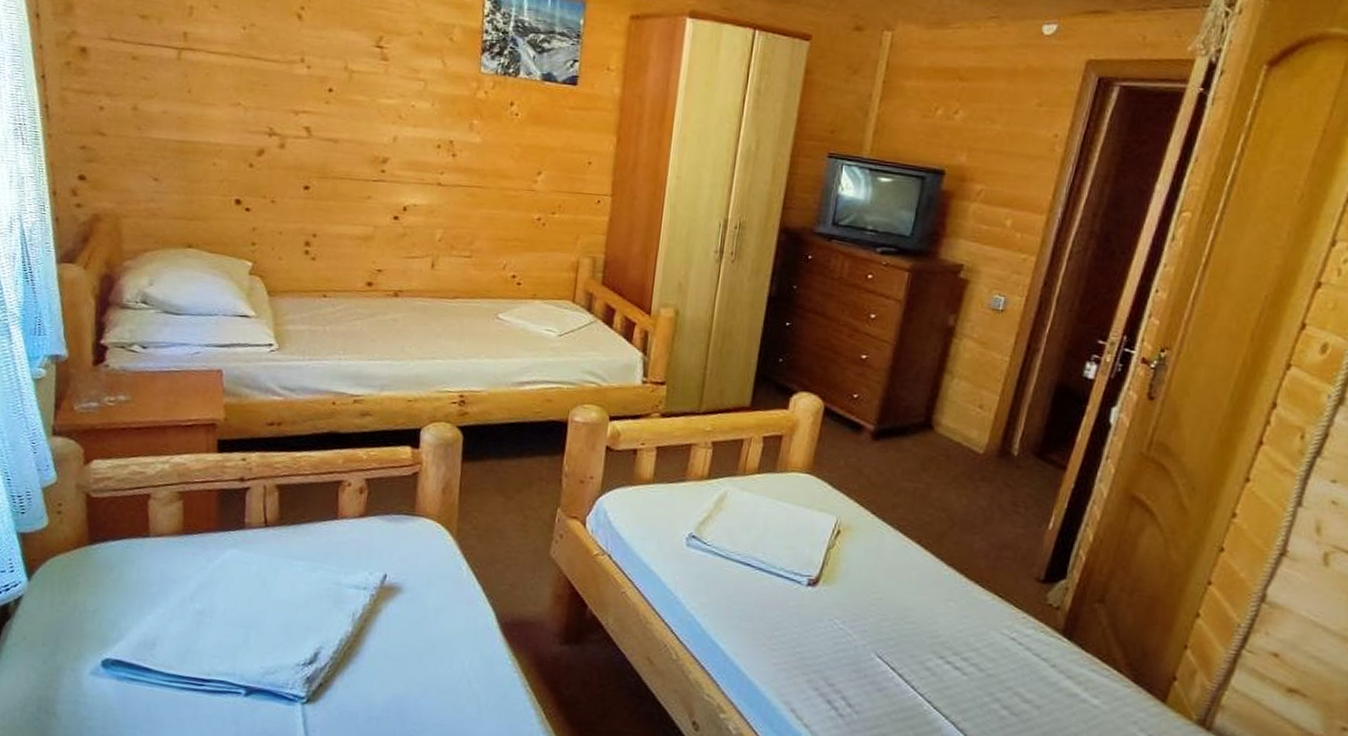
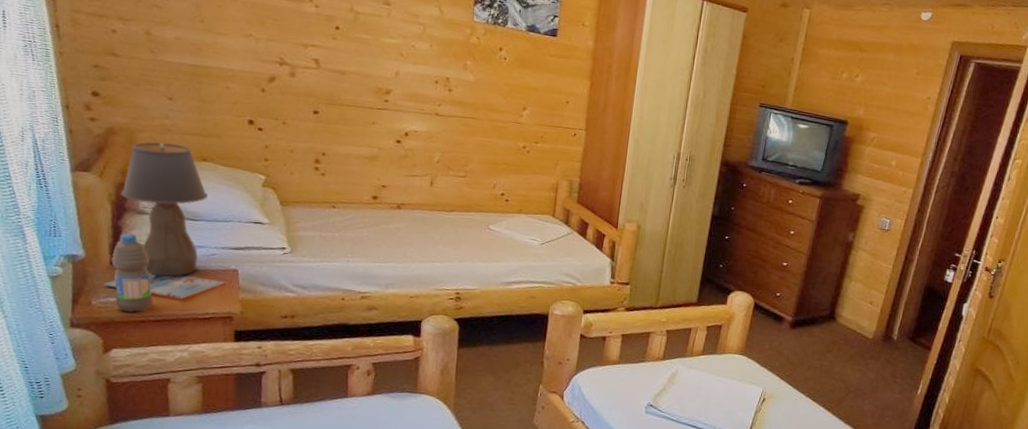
magazine: none [86,374,208,403] -> present [104,273,225,299]
water bottle: none [94,330,135,419] -> present [111,233,153,312]
table lamp: none [105,228,193,378] -> present [121,142,209,277]

